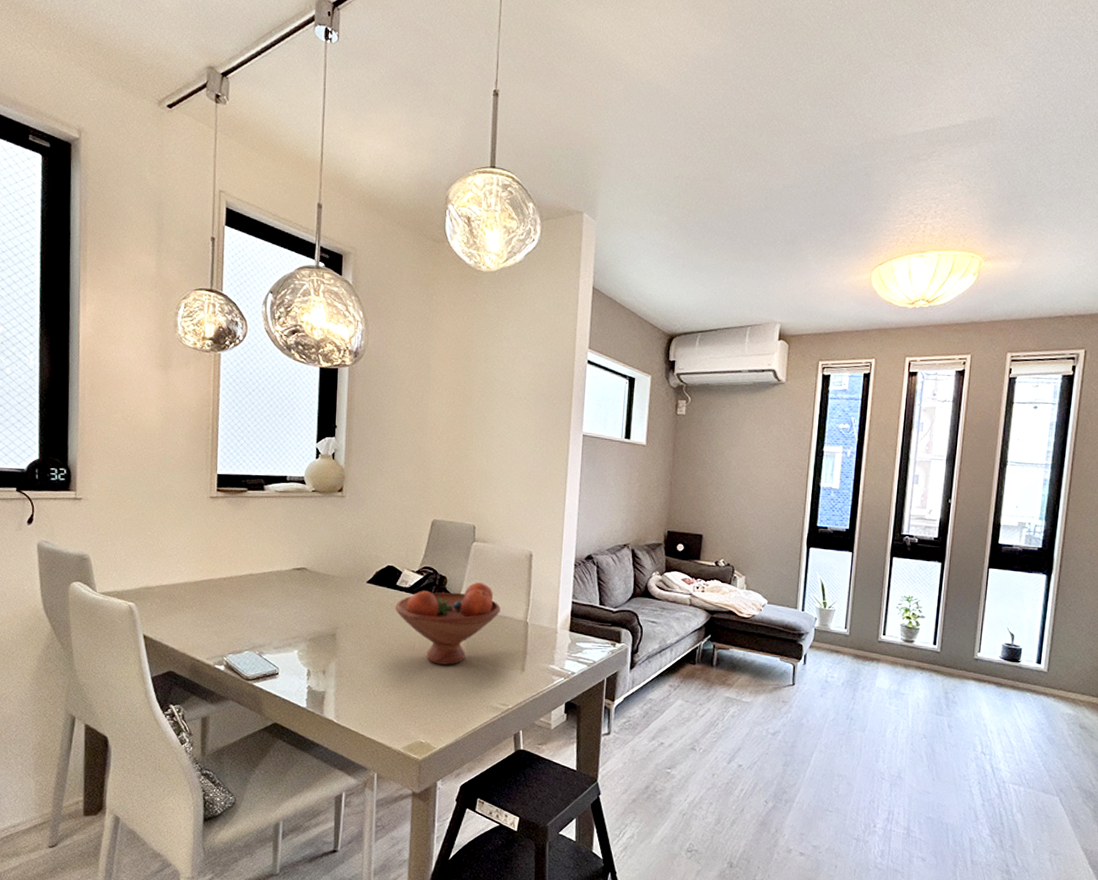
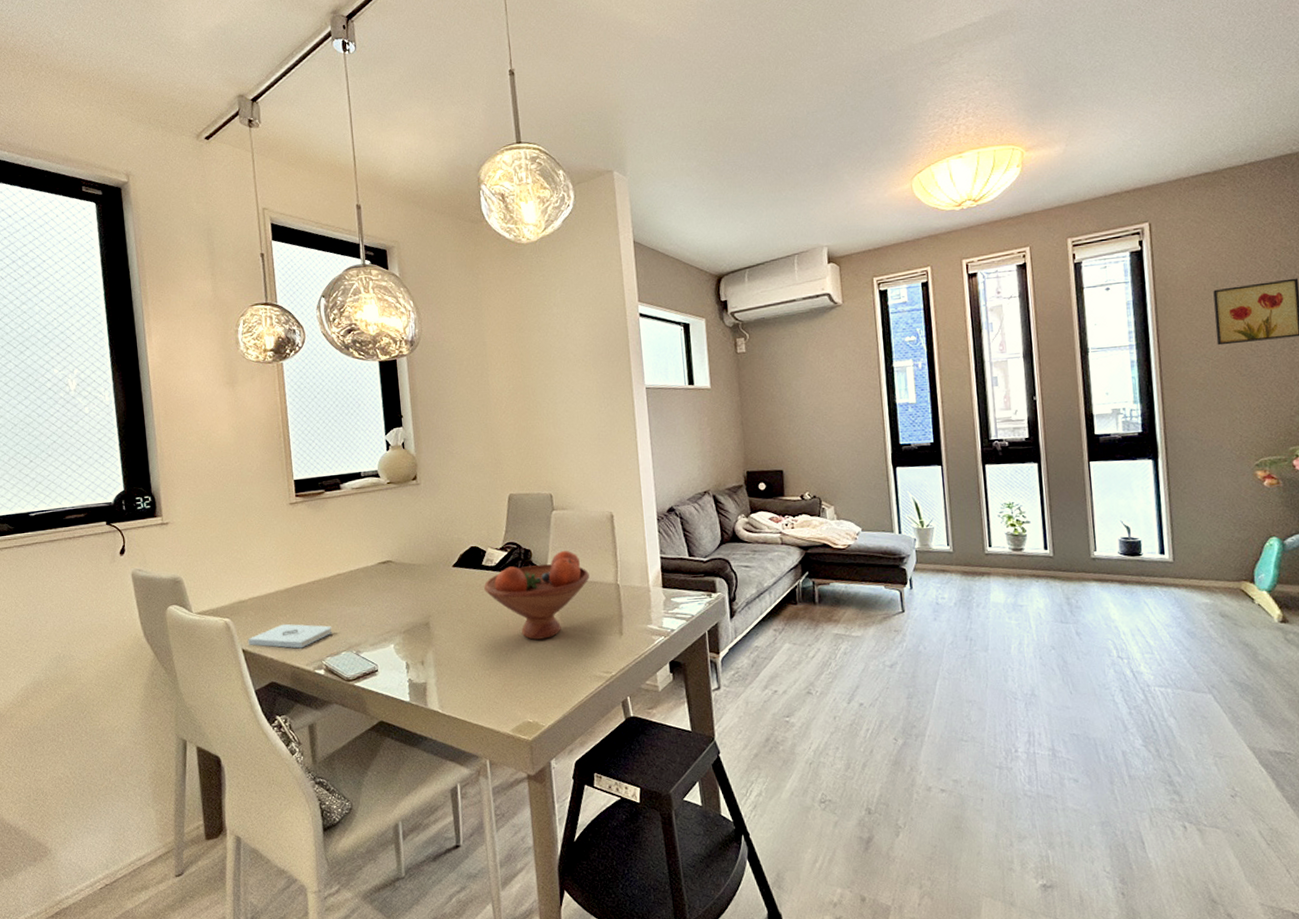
notepad: none [150,615,238,642] -> present [248,623,333,649]

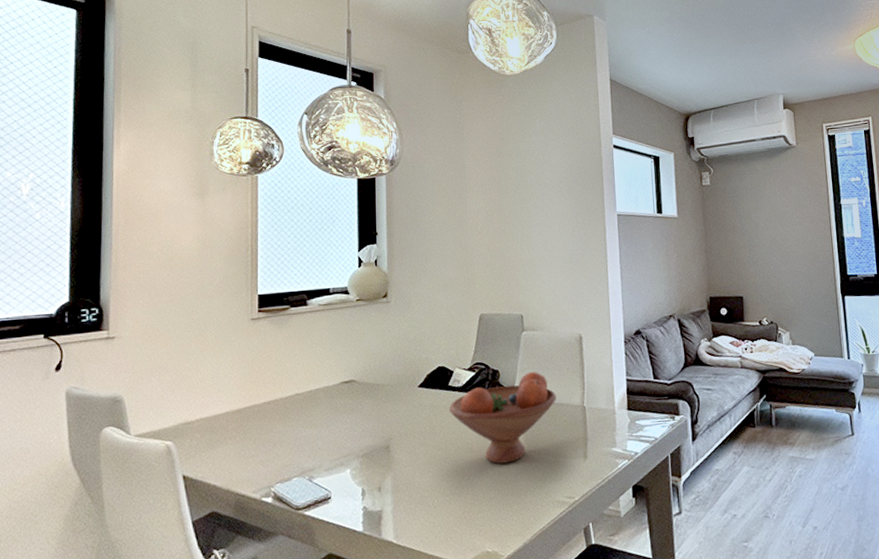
notepad: present [248,623,333,649] -> none [190,447,285,475]

